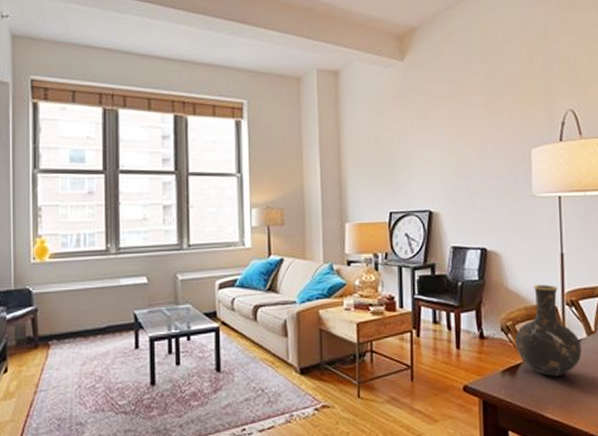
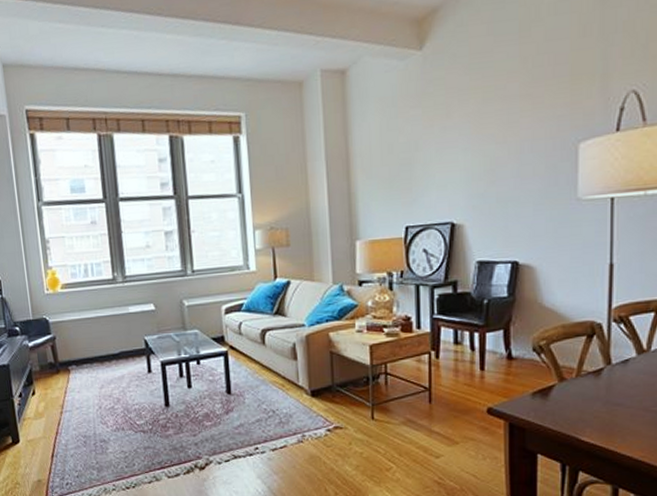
vase: present [515,285,582,377] -> none [549,299,629,399]

